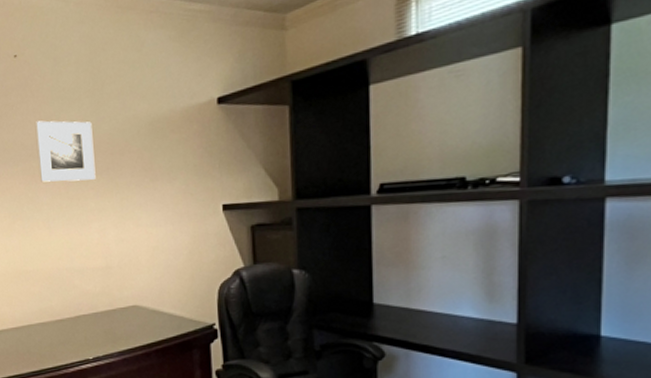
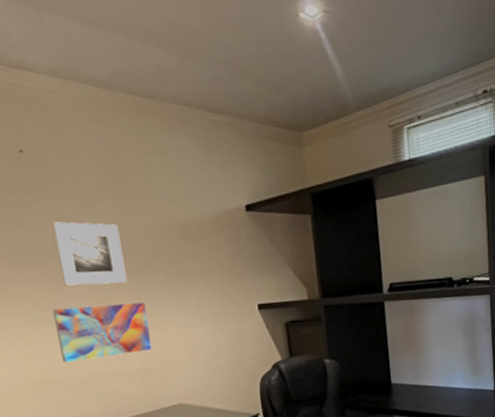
map: none [29,200,113,257] -> present [52,302,152,363]

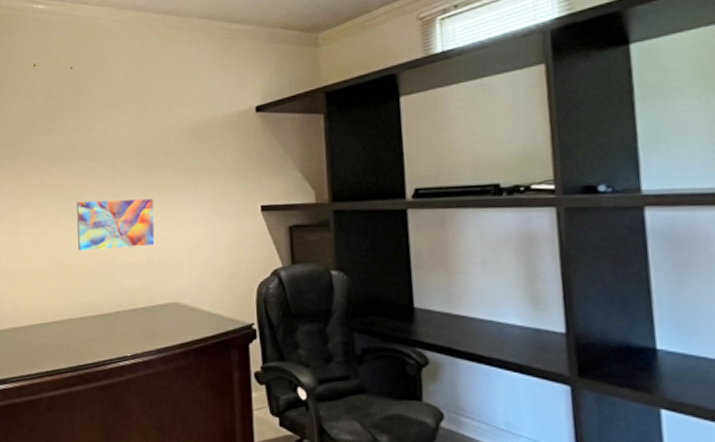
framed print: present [52,221,128,286] -> none [86,125,140,181]

